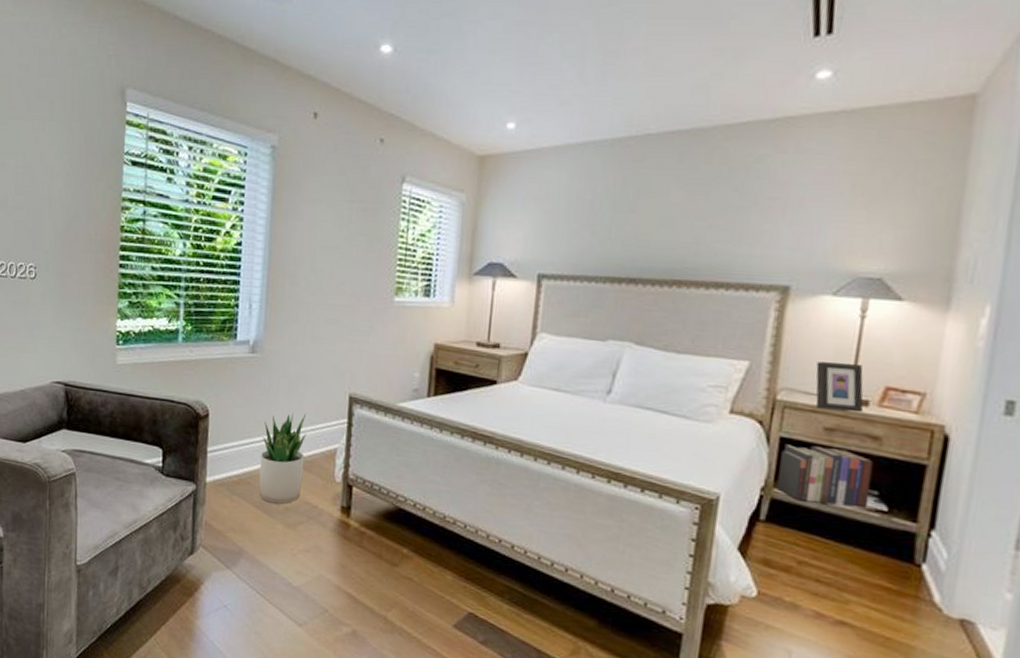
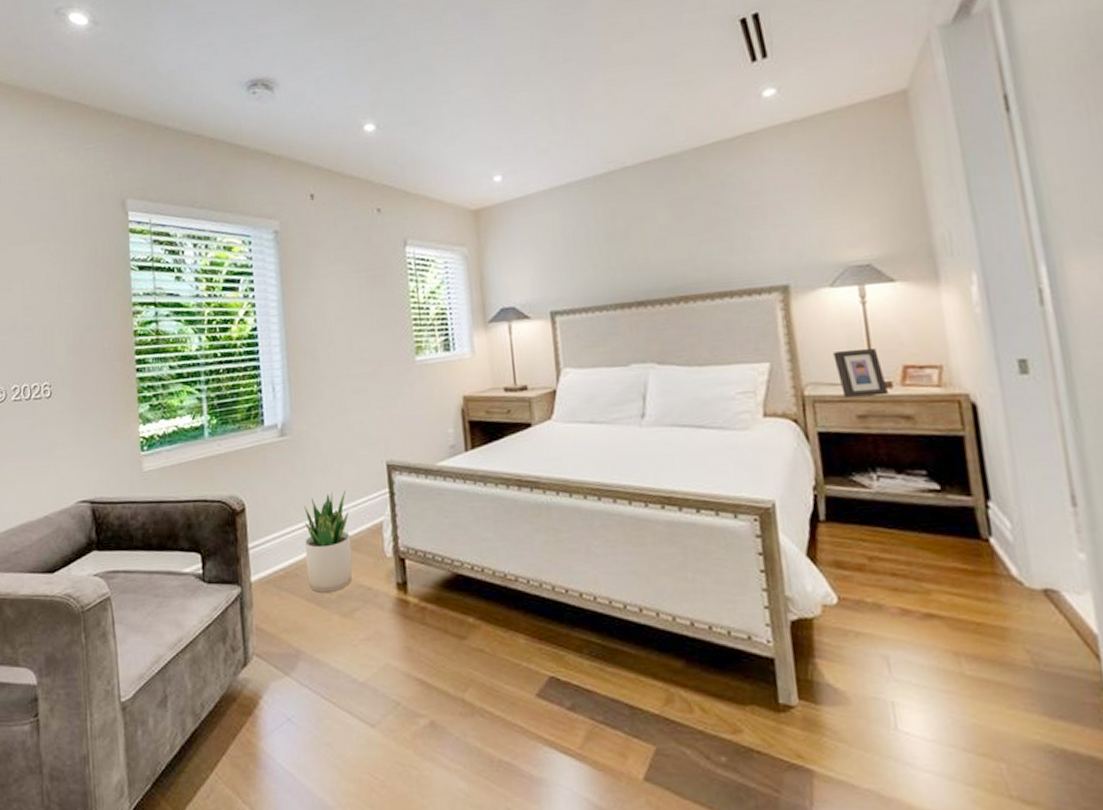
books: present [776,444,874,508] -> none [822,434,919,494]

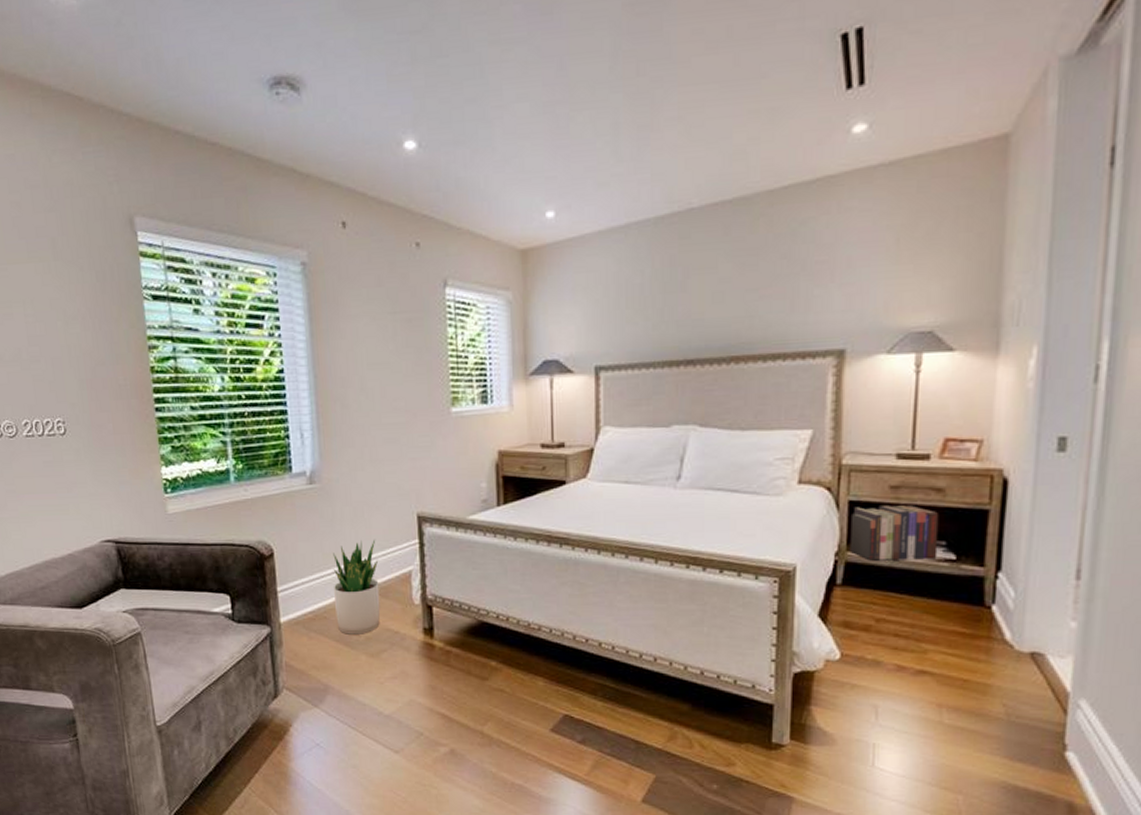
books: none [822,434,919,494] -> present [850,504,939,561]
picture frame: present [833,349,888,398] -> none [877,420,925,468]

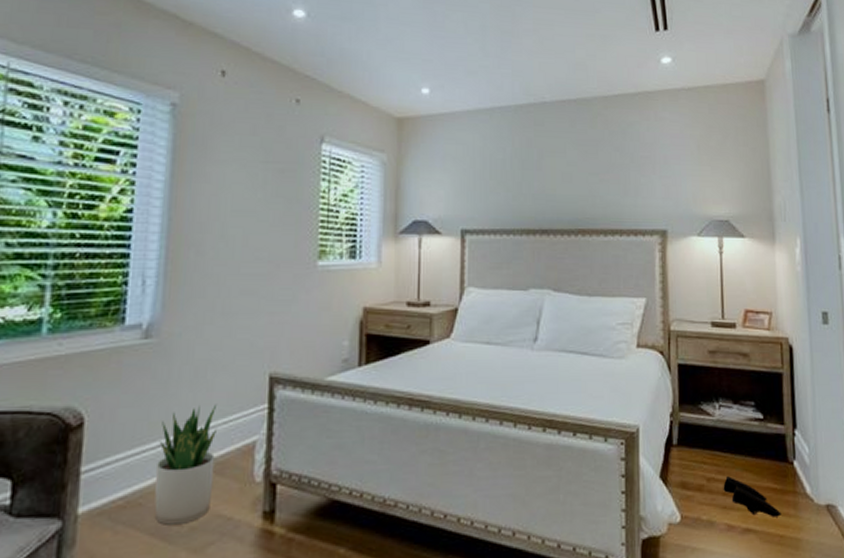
books: present [850,504,939,561] -> none [680,368,749,421]
shoe: none [895,618,968,661] -> present [723,476,781,517]

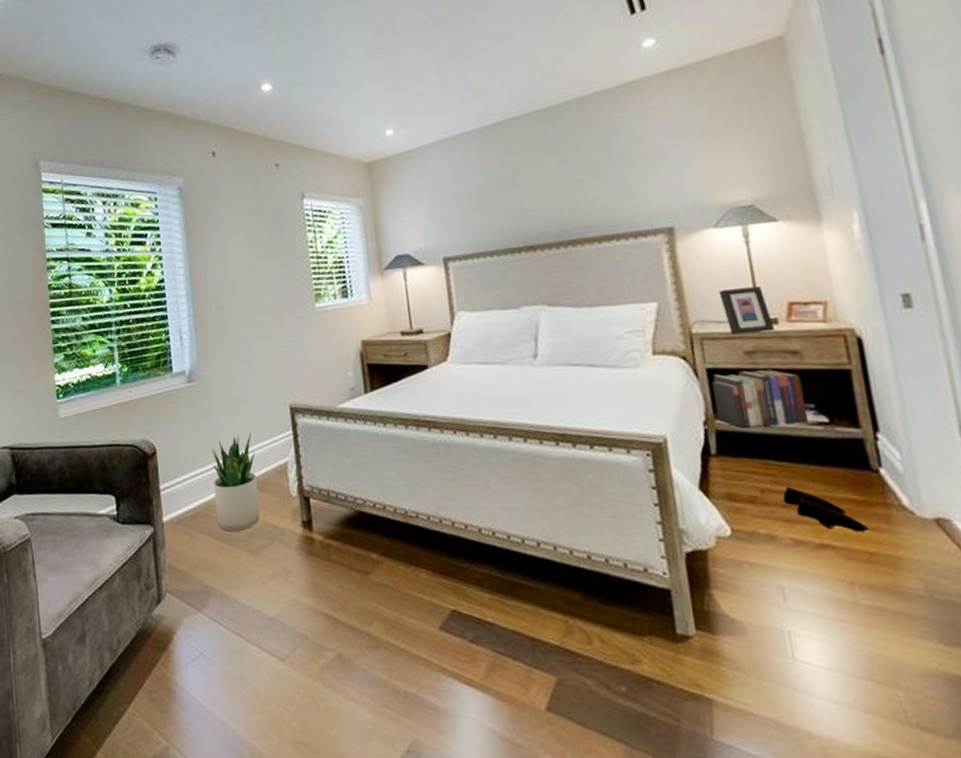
books: none [680,368,749,421] -> present [711,369,808,428]
picture frame: none [695,293,732,335] -> present [719,286,774,335]

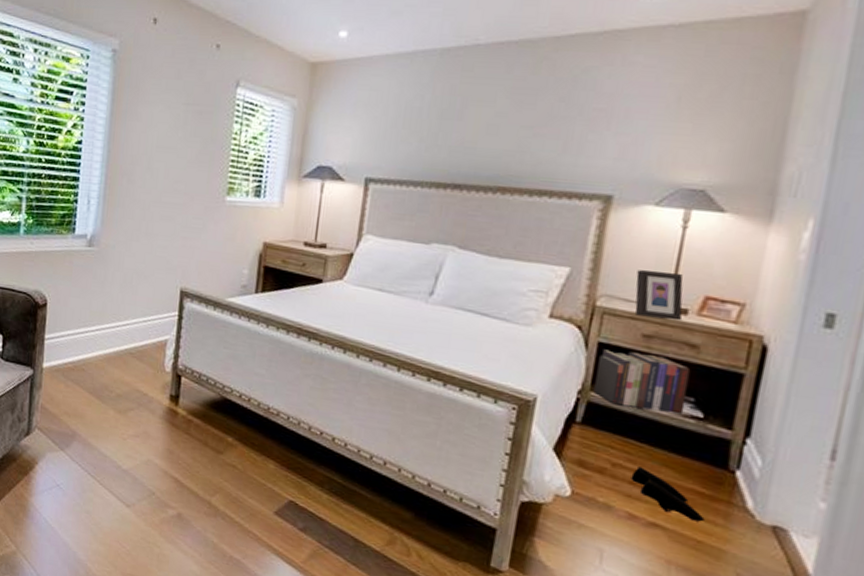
planter: present [212,432,259,531] -> none [93,305,140,391]

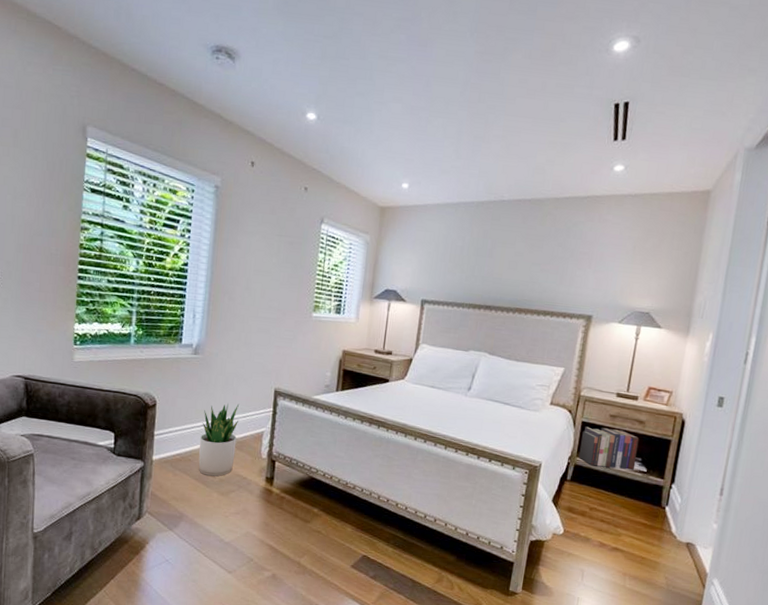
planter: none [93,305,140,391] -> present [198,403,240,477]
shoe: present [630,467,705,522] -> none [601,509,647,544]
picture frame: present [635,270,683,321] -> none [605,369,636,405]

